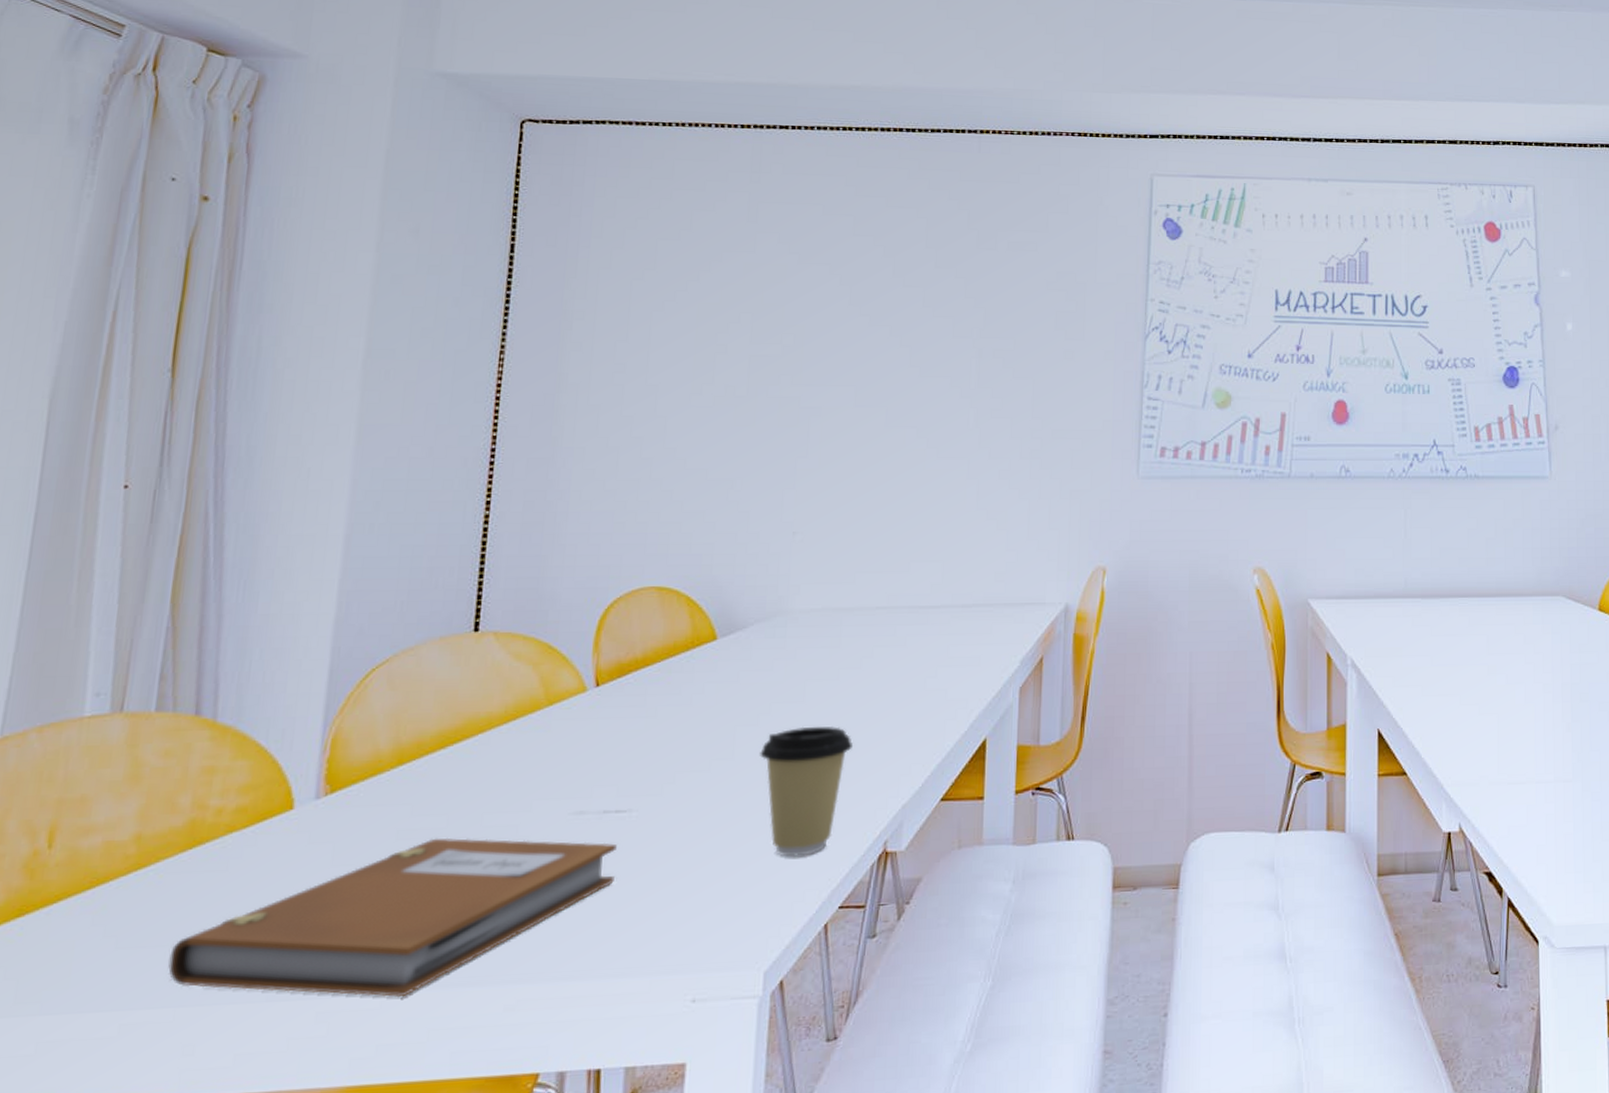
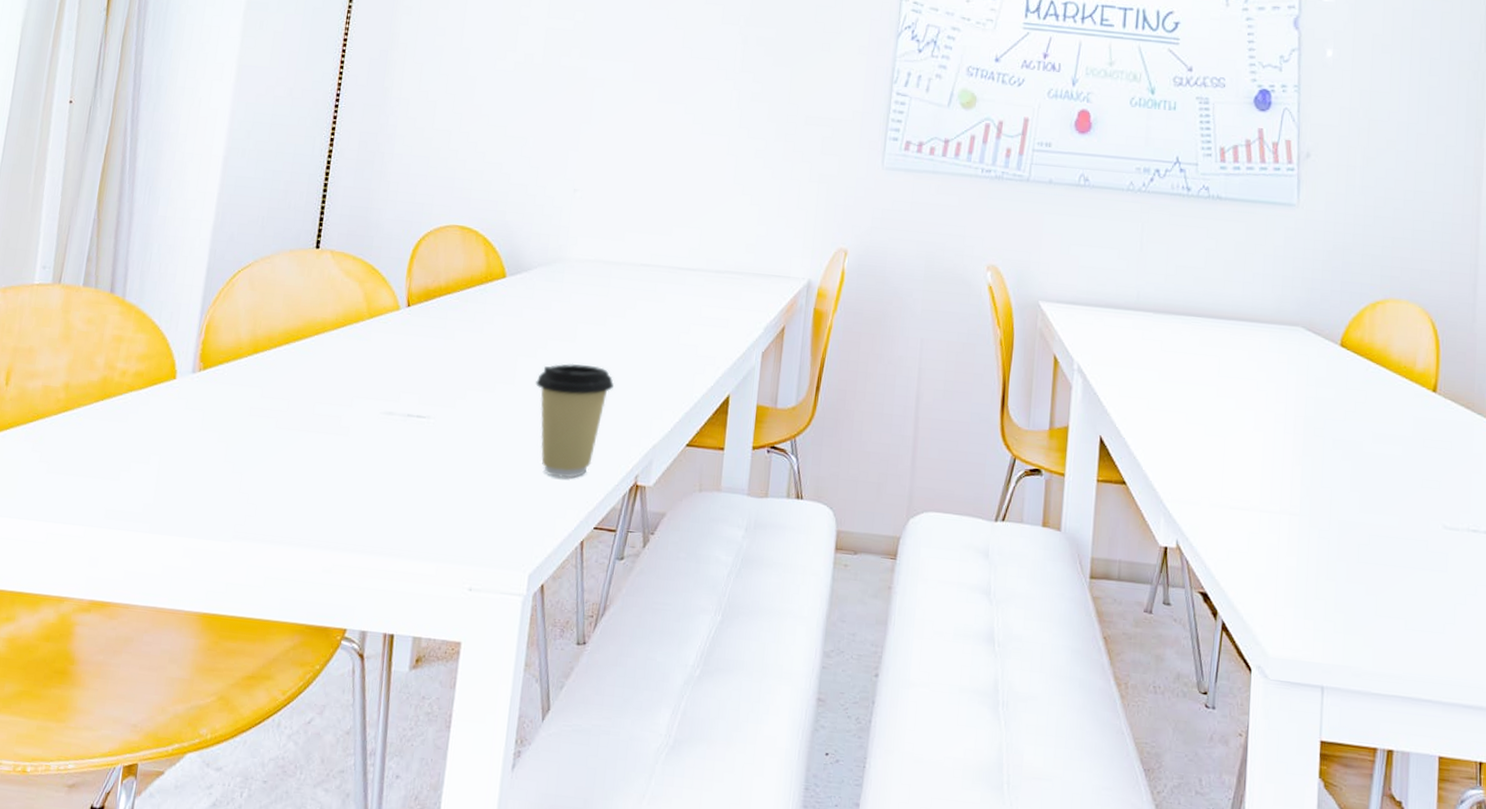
notebook: present [168,837,617,998] -> none [82,418,417,547]

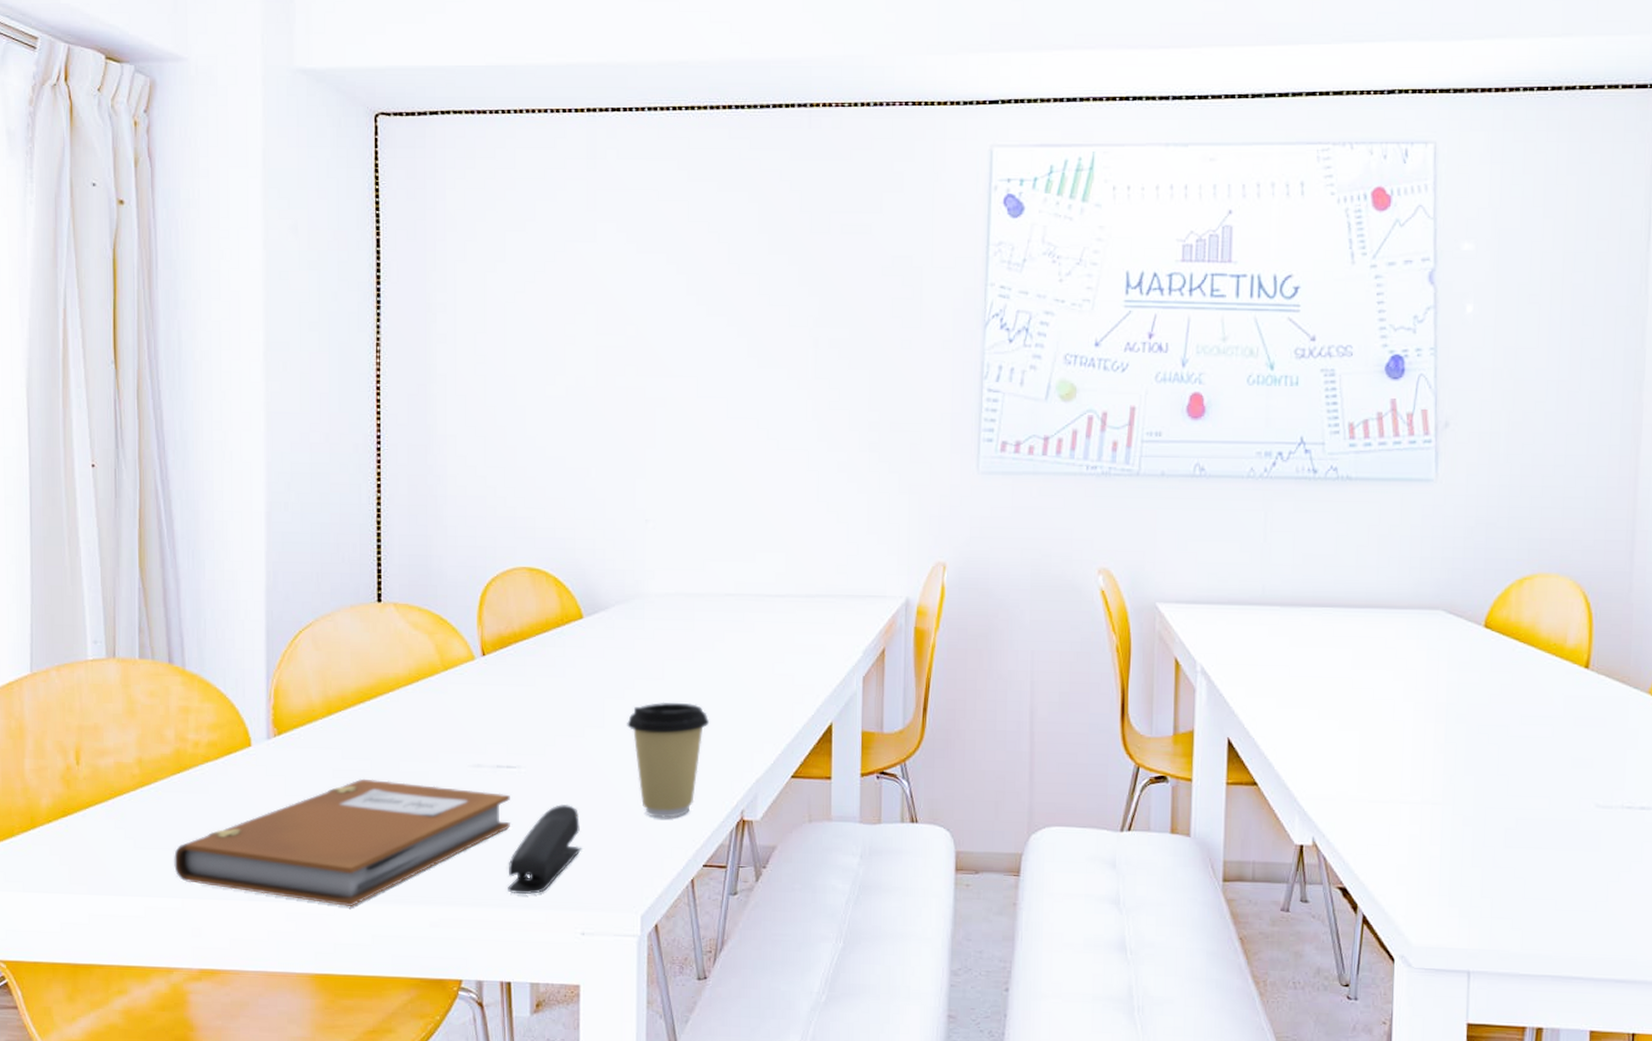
notebook: none [82,418,417,547] -> present [174,778,510,907]
stapler: none [402,457,480,546] -> present [508,804,582,894]

